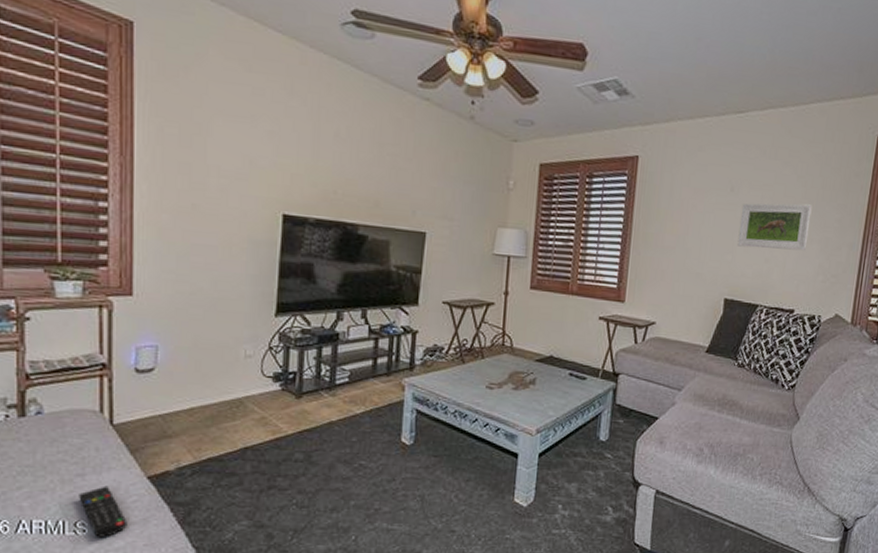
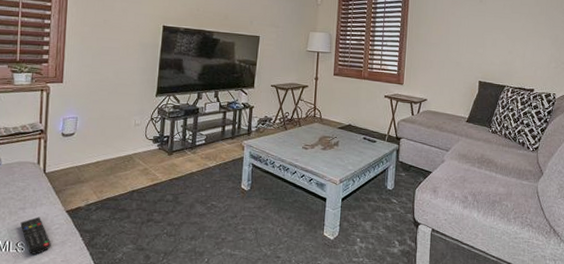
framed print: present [737,203,813,251] -> none [487,9,543,45]

